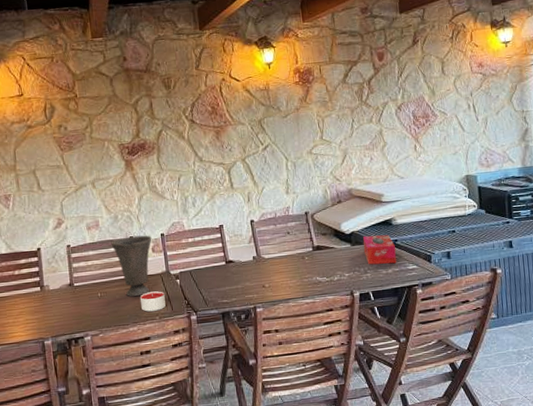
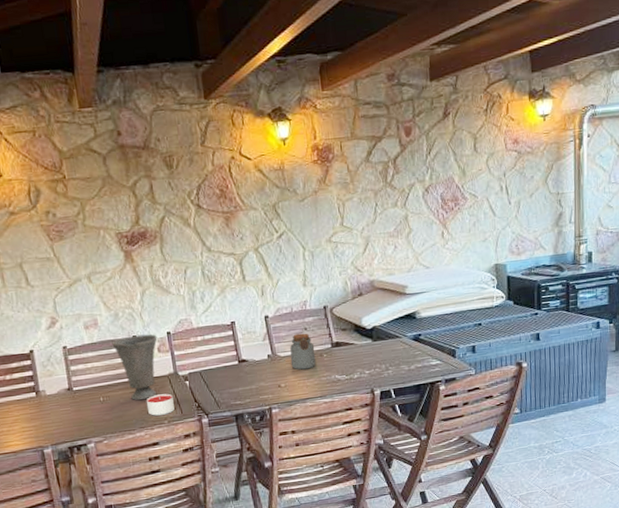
jar: none [274,236,299,272] -> present [290,333,316,370]
tissue box: present [363,234,397,265] -> none [384,329,420,361]

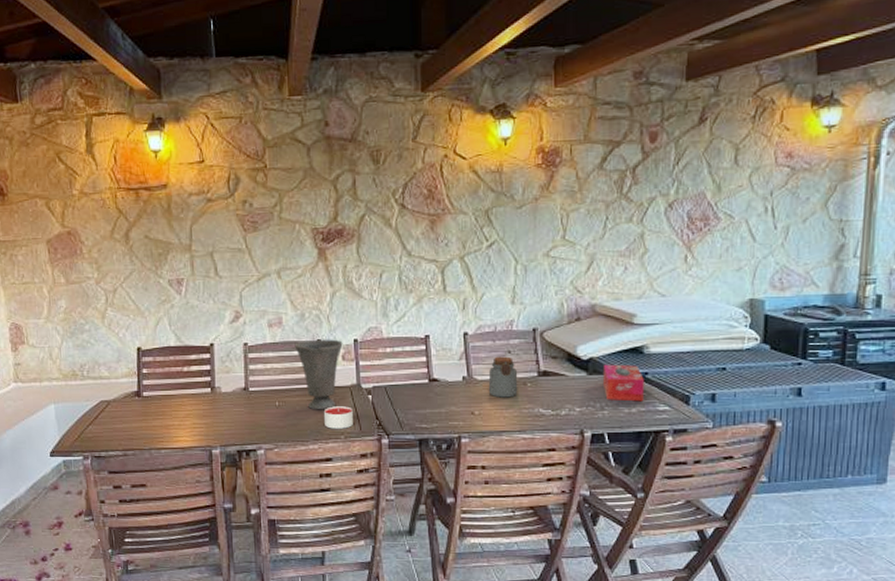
tissue box: none [384,329,420,361] -> present [602,364,644,402]

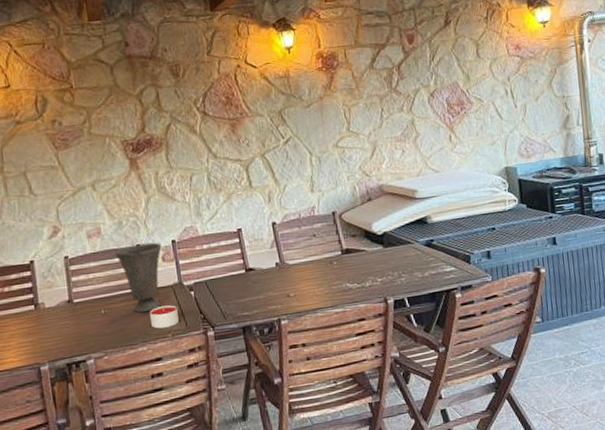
jar: present [488,356,518,398] -> none [299,239,326,279]
tissue box: present [602,364,644,402] -> none [396,234,433,269]

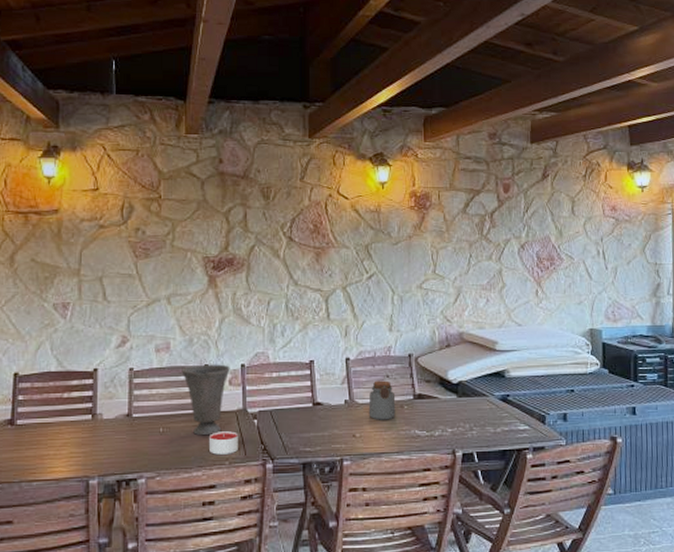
jar: none [299,239,326,279] -> present [368,380,396,420]

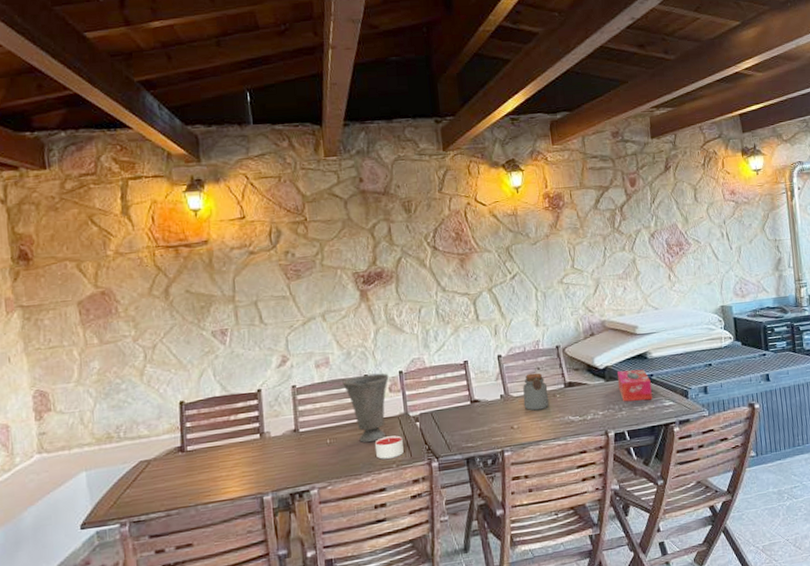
tissue box: none [470,387,507,422] -> present [617,369,653,402]

